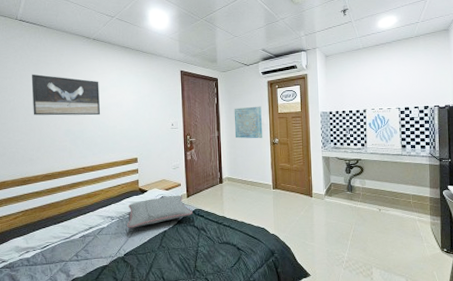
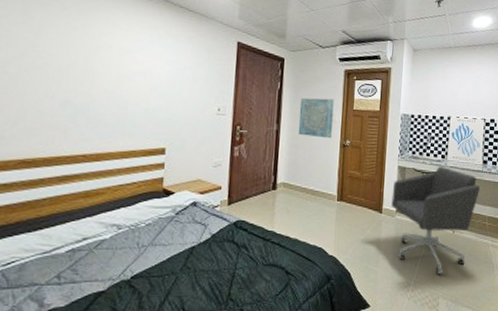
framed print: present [31,74,101,116] -> none [12,15,121,86]
pillow: present [127,195,192,228] -> none [140,200,233,241]
office chair: none [319,153,401,247] -> present [391,166,480,274]

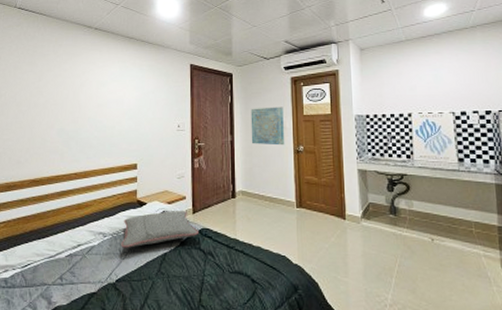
pillow: none [140,200,233,241] -> present [121,210,198,248]
office chair: present [391,166,480,274] -> none [354,166,459,289]

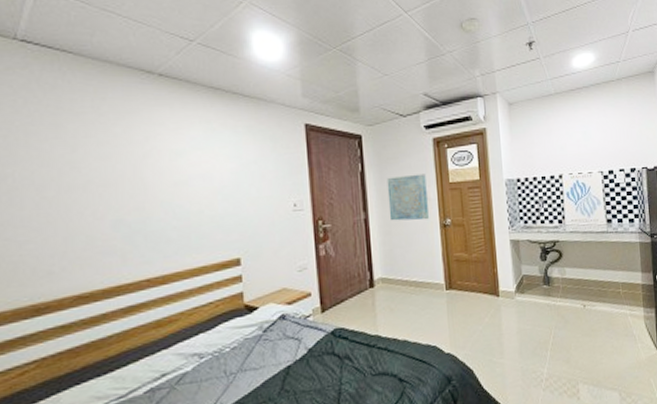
pillow: present [121,210,198,248] -> none [226,309,331,369]

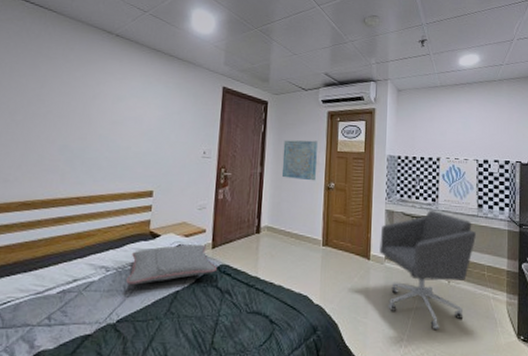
pillow: none [226,309,331,369] -> present [126,244,217,285]
office chair: none [507,232,608,357] -> present [379,209,476,329]

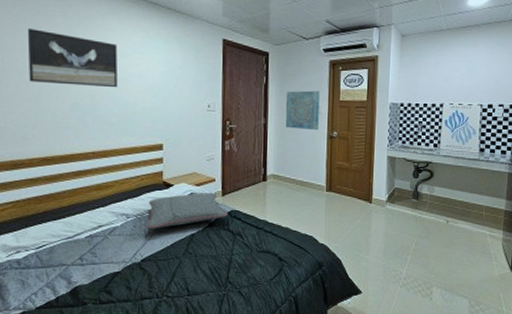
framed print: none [19,68,116,131] -> present [27,27,118,88]
office chair: present [379,209,476,329] -> none [381,155,476,264]

